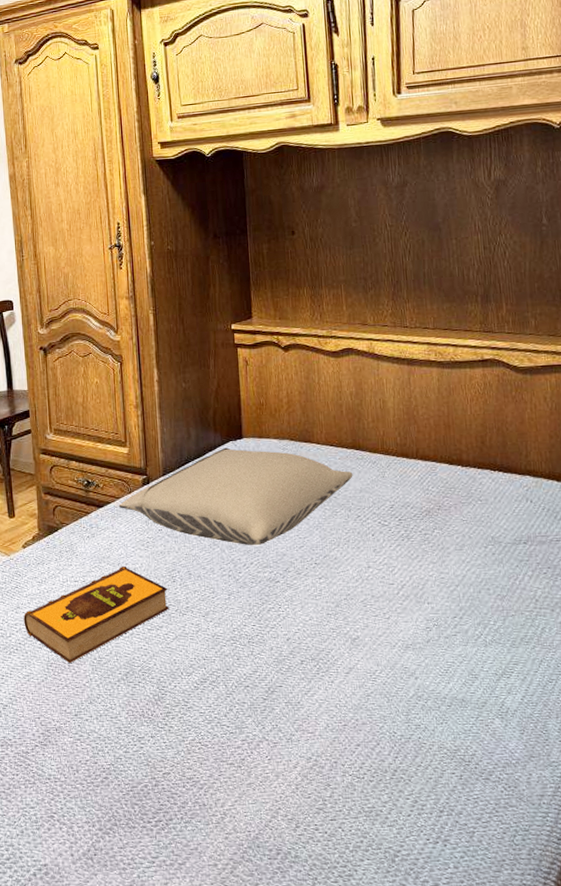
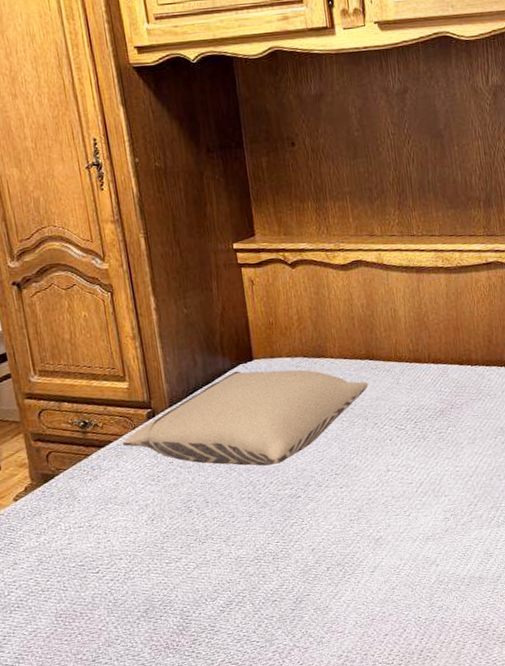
hardback book: present [24,565,169,663] -> none [22,503,187,611]

